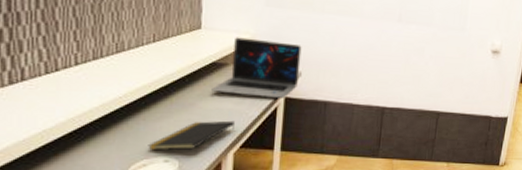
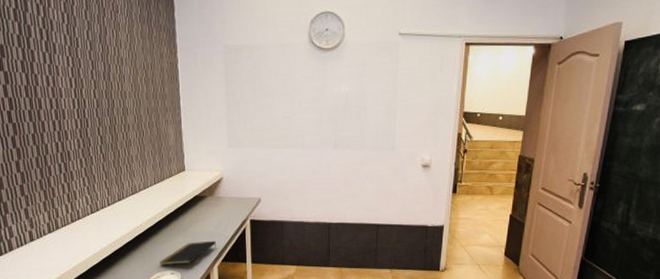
laptop: present [211,37,302,100] -> none [197,174,260,222]

